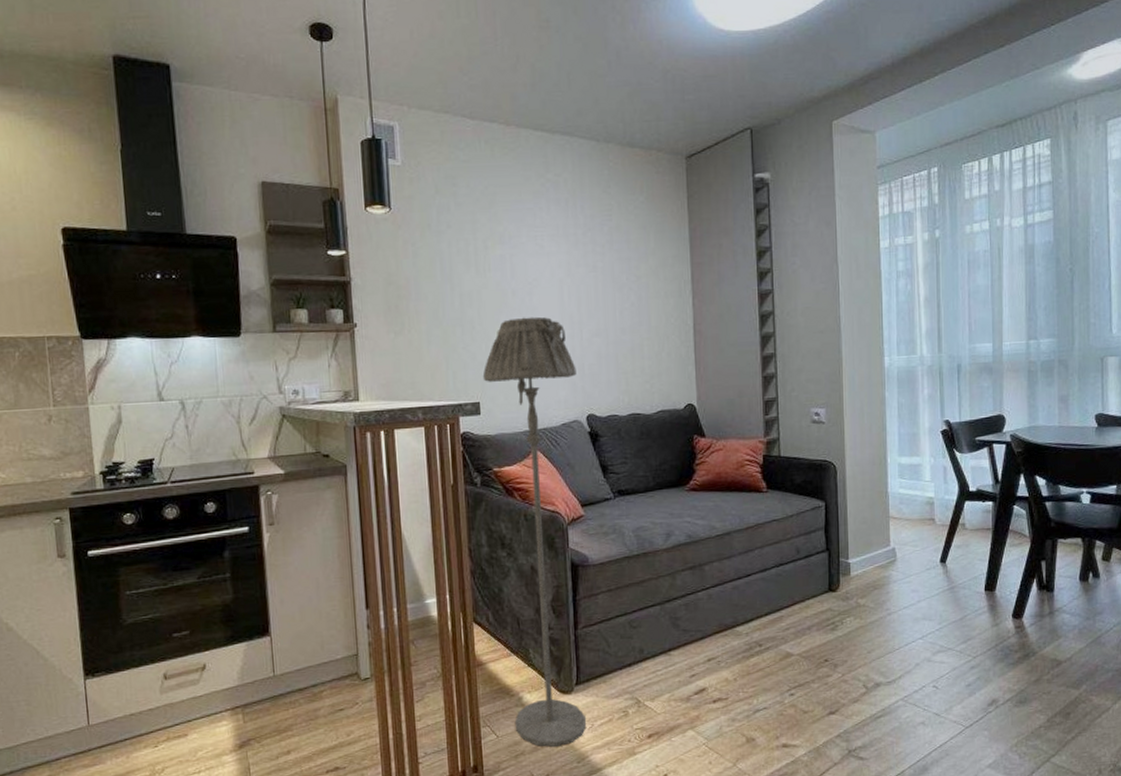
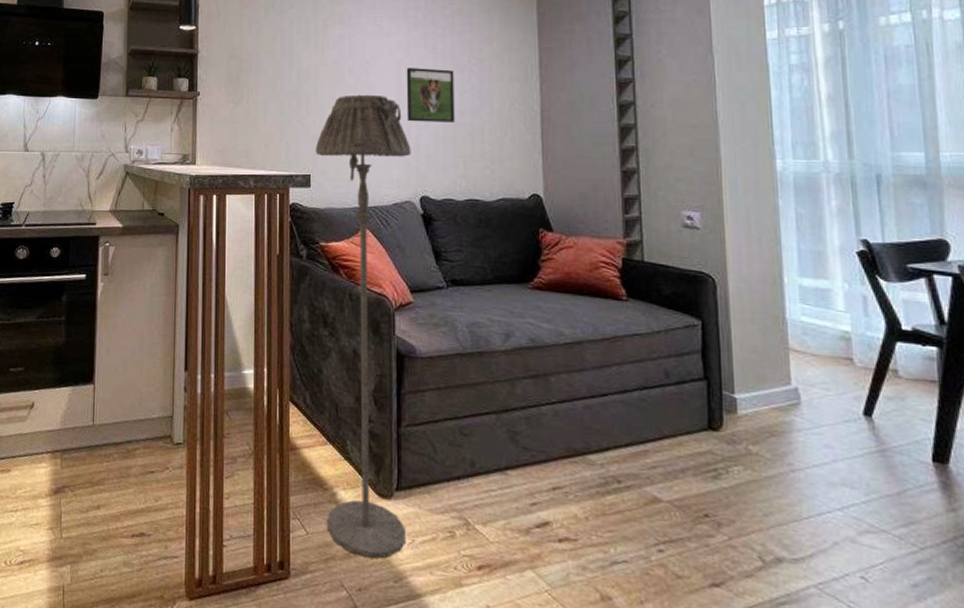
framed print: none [568,286,616,343] -> present [406,67,455,122]

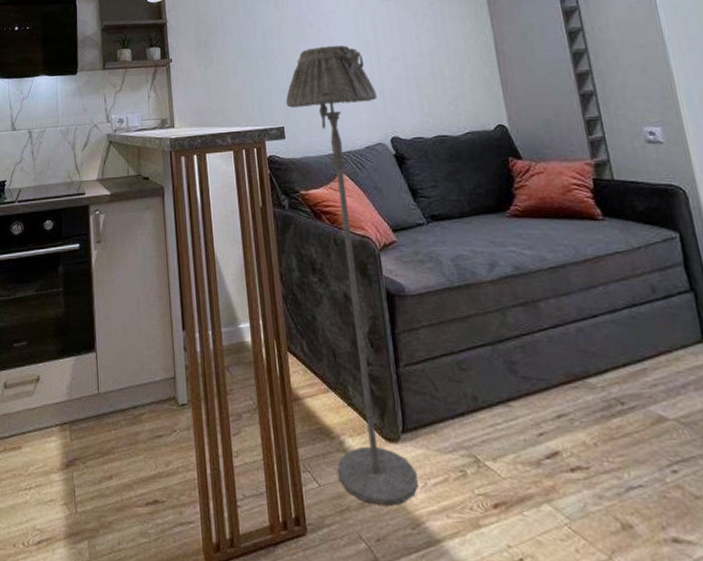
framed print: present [406,67,455,122] -> none [363,15,415,68]

